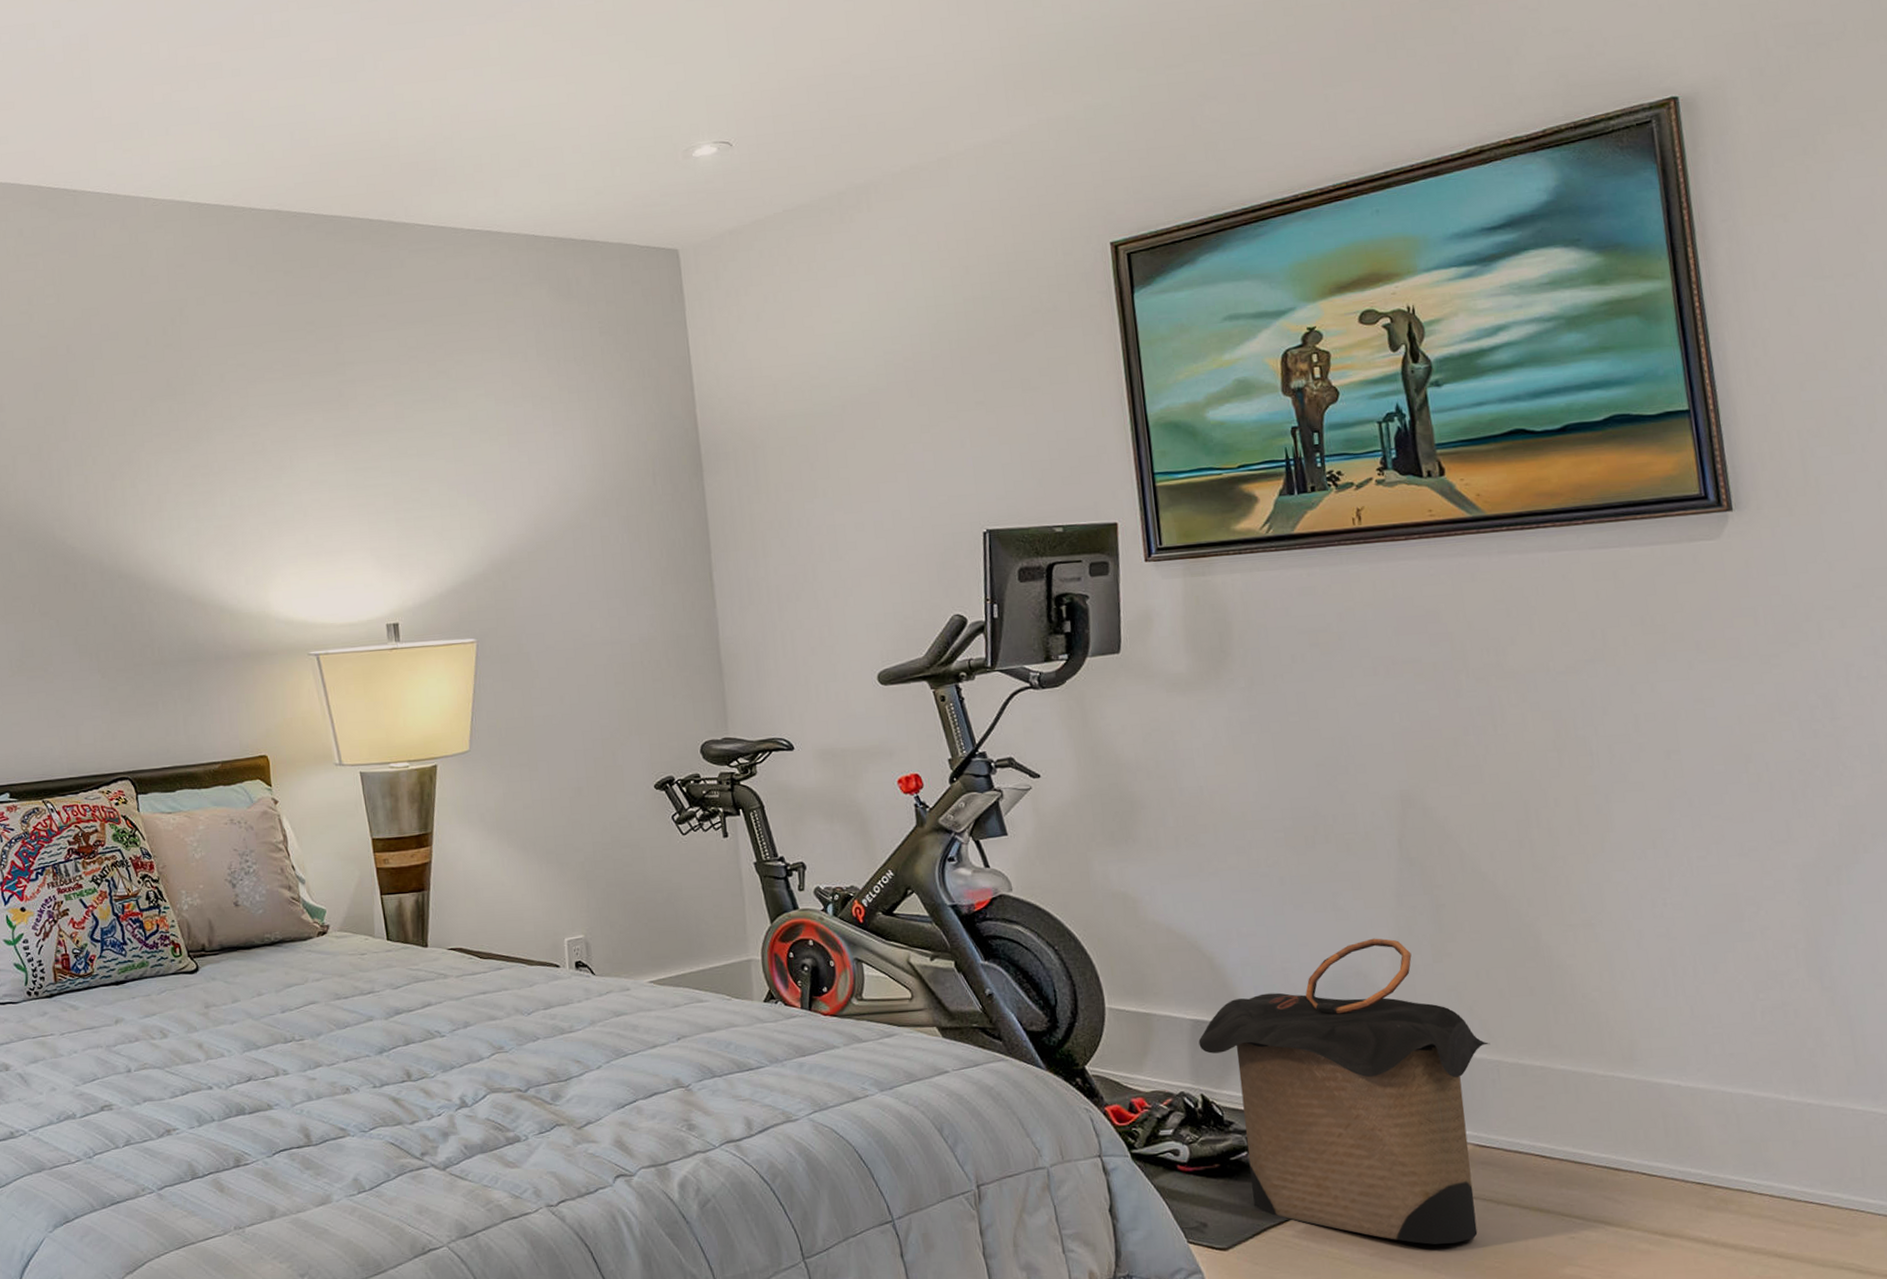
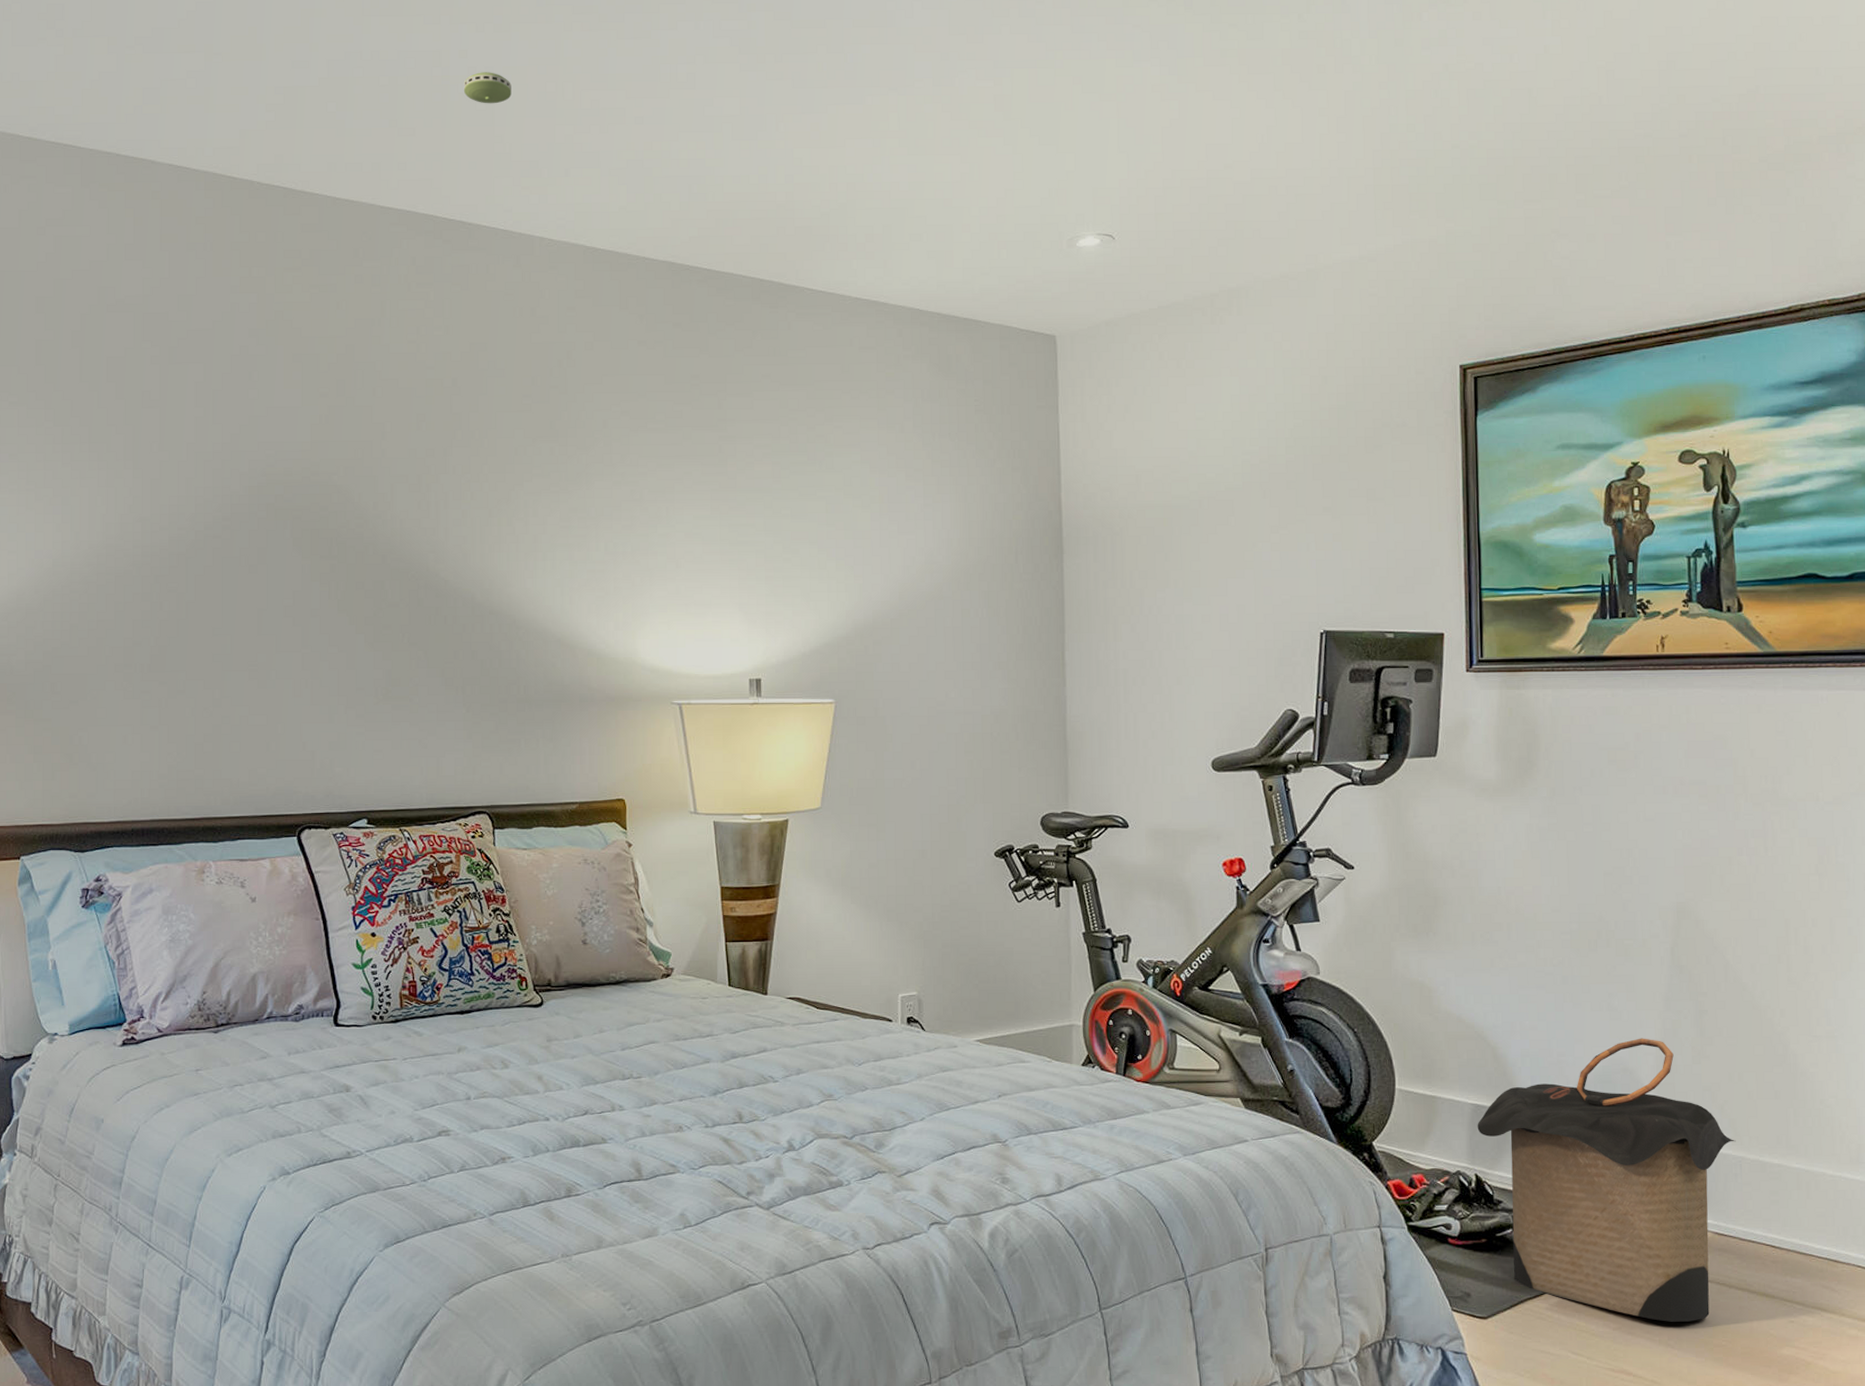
smoke detector: none [59,39,107,71] -> present [463,72,511,104]

